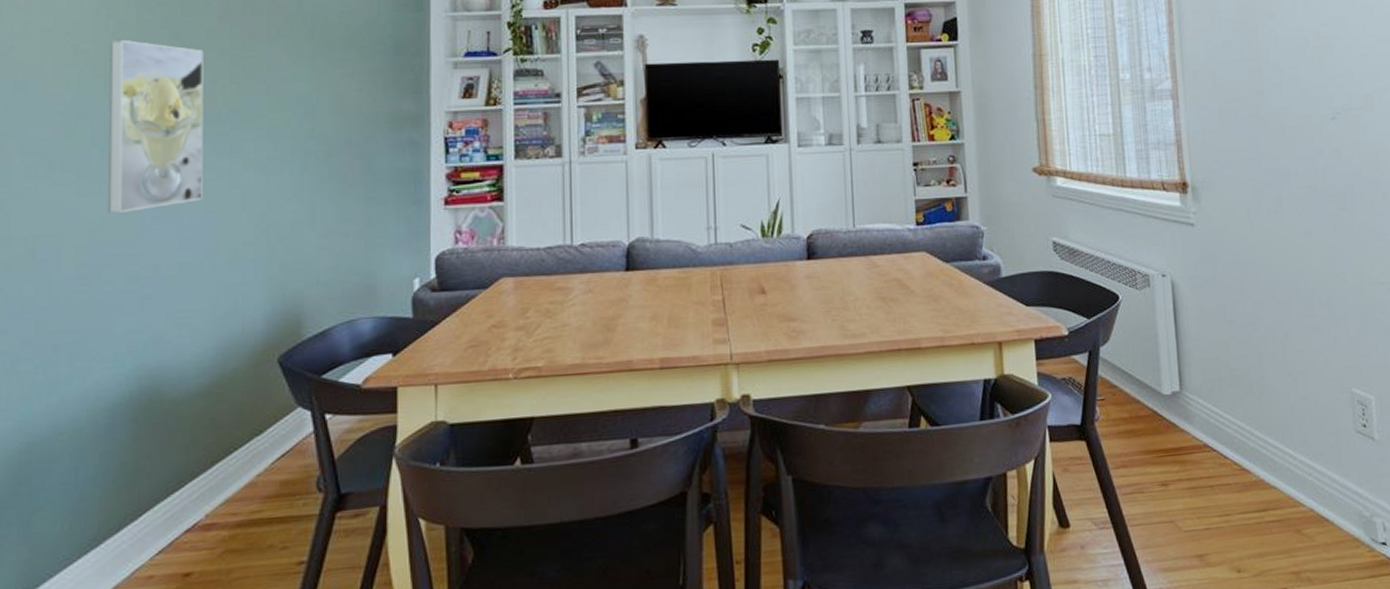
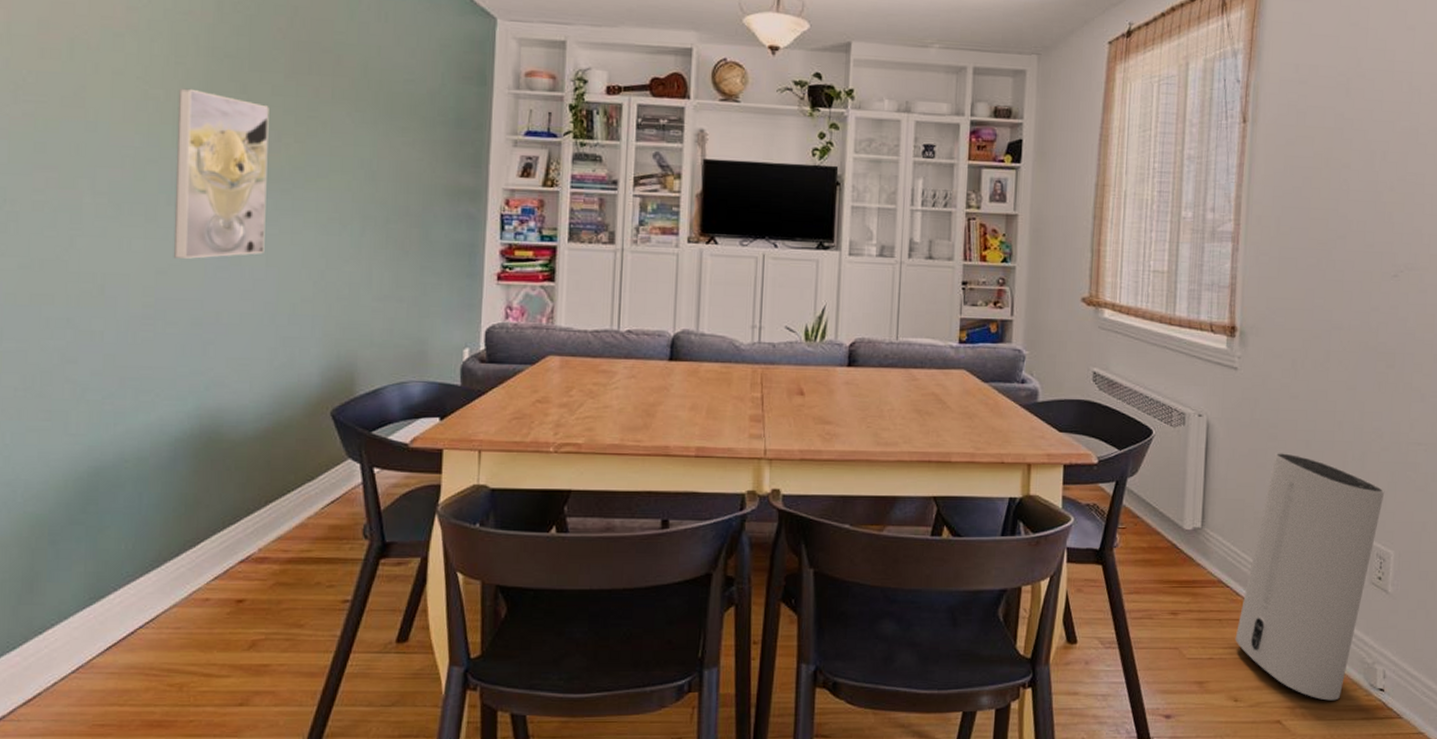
air purifier: none [1229,305,1356,562] -> present [1235,453,1385,701]

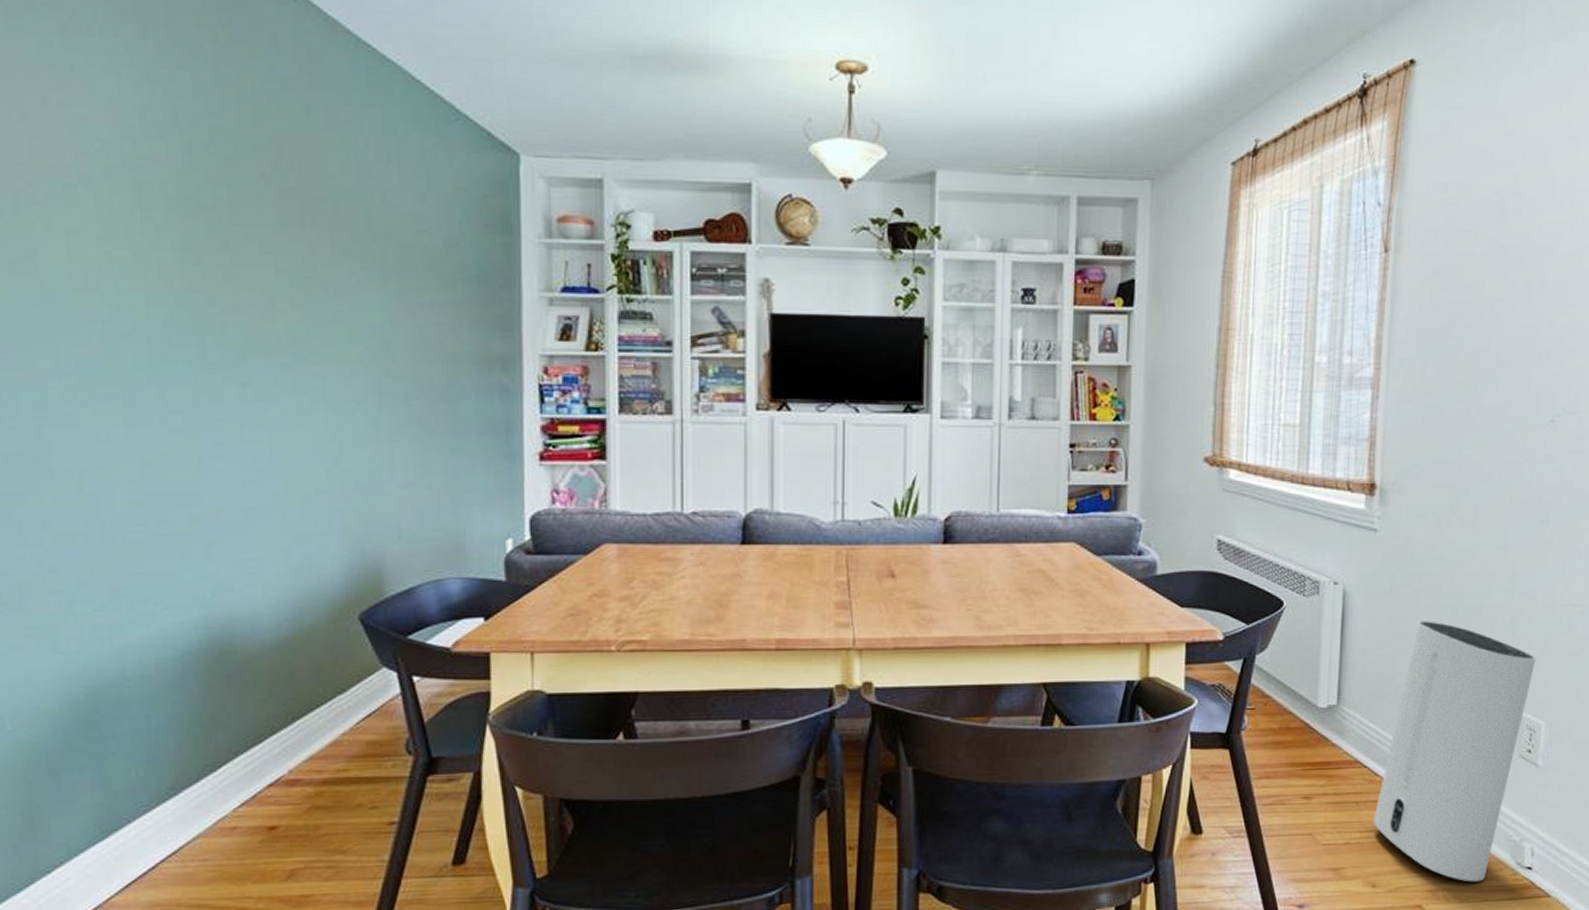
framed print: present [174,88,269,259] -> none [147,248,267,448]

